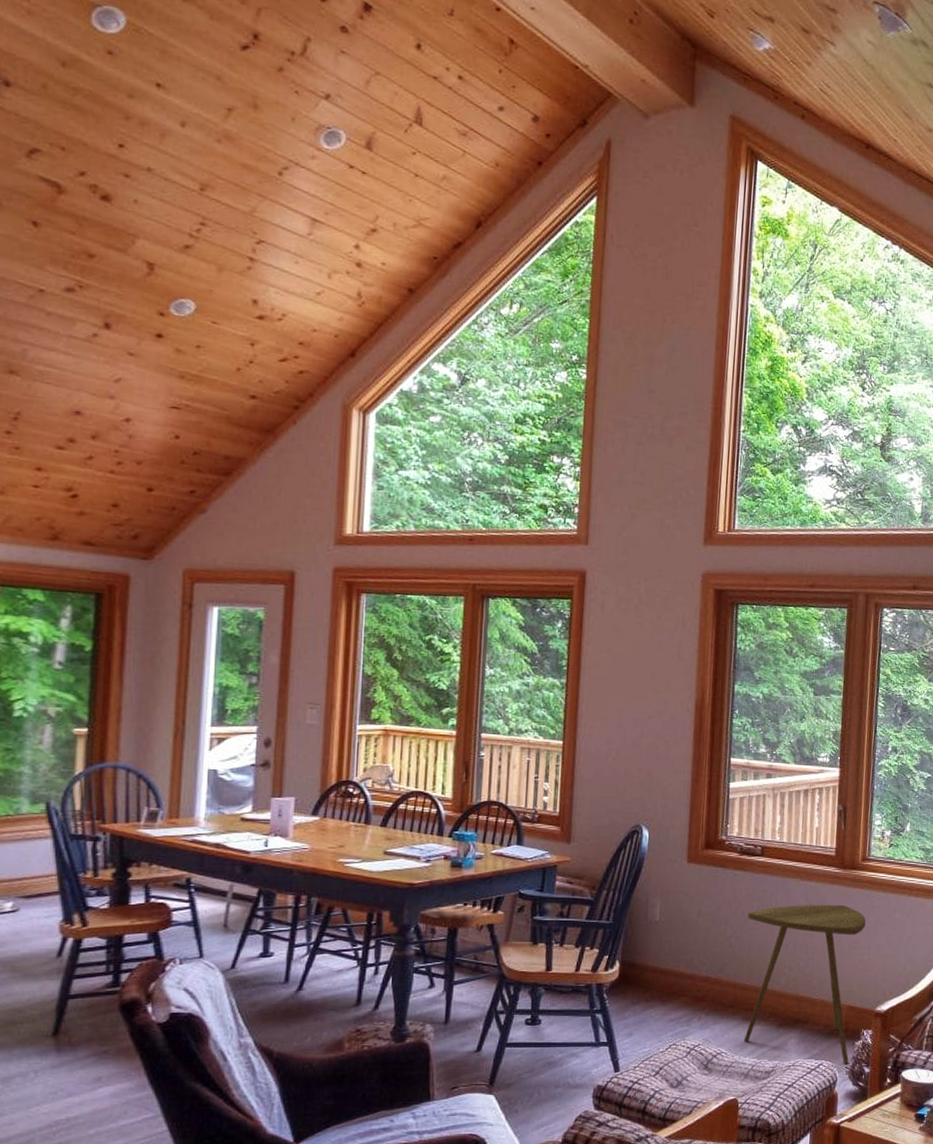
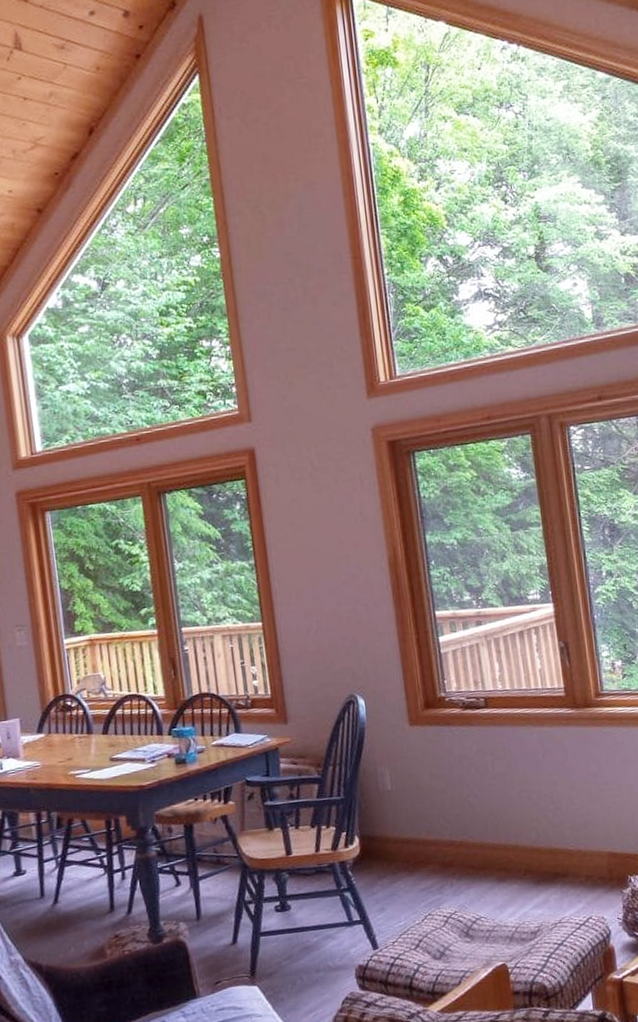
side table: present [743,905,866,1064] -> none [482,747,620,915]

